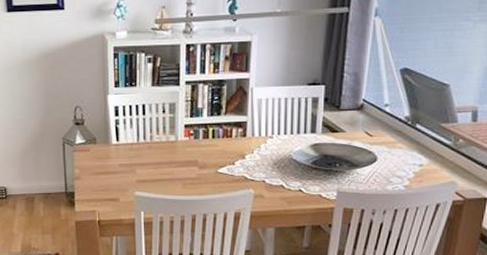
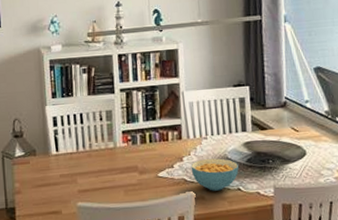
cereal bowl: none [252,157,302,190] -> present [190,158,239,191]

